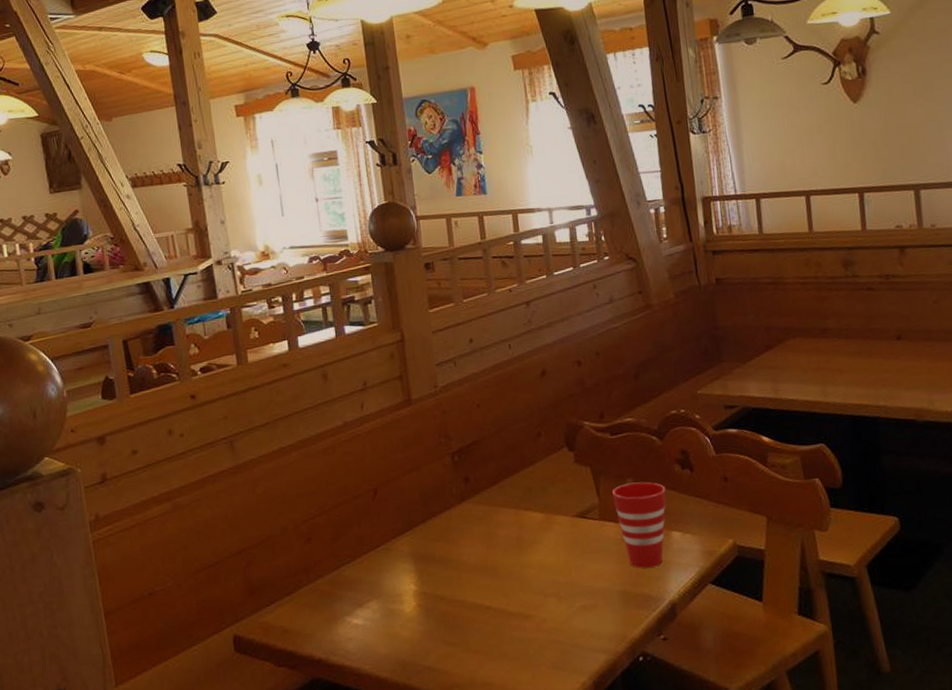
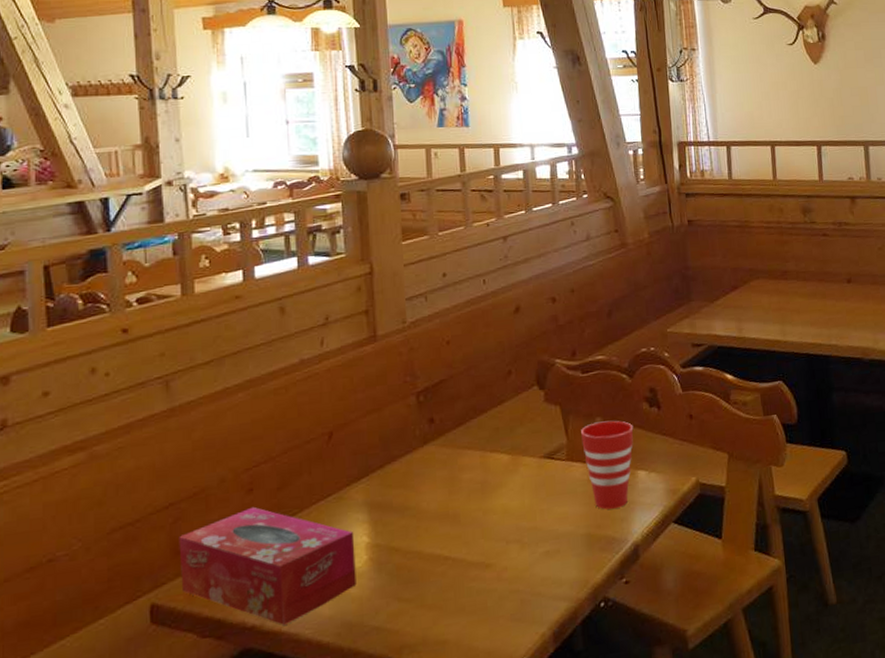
tissue box: none [252,554,407,660] -> present [179,506,356,625]

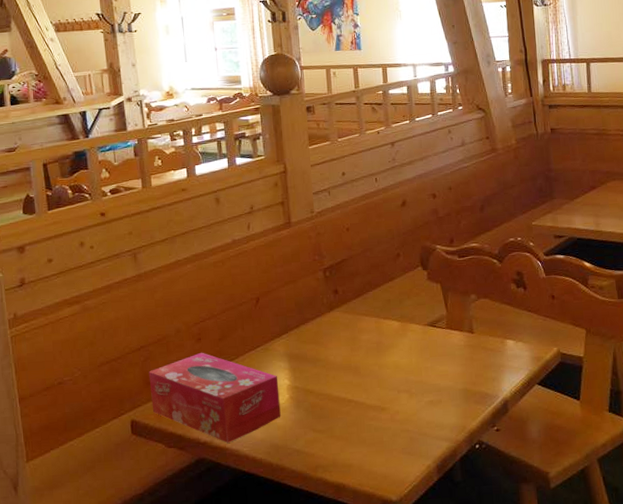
cup: present [581,420,634,510] -> none [458,297,503,370]

